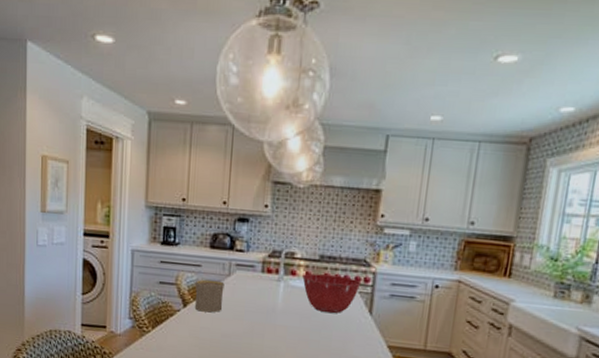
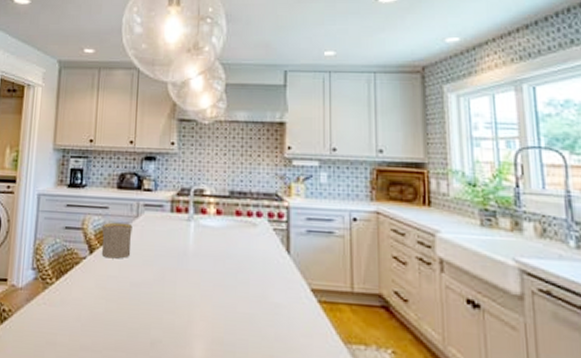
mixing bowl: present [302,273,362,314] -> none [213,211,275,255]

